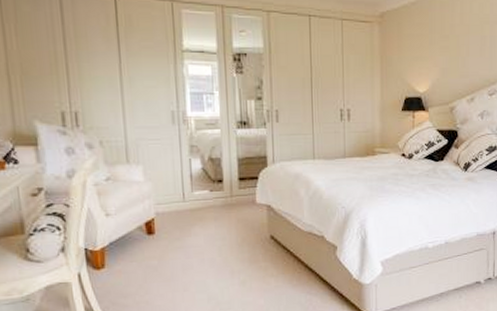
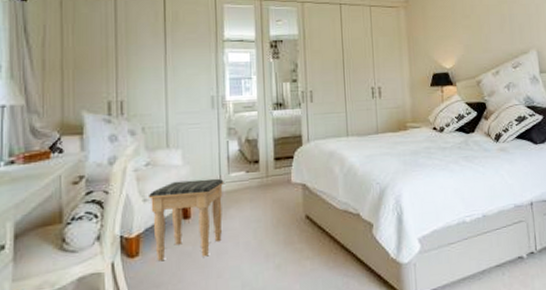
footstool: none [111,196,188,274] -> present [149,178,224,262]

